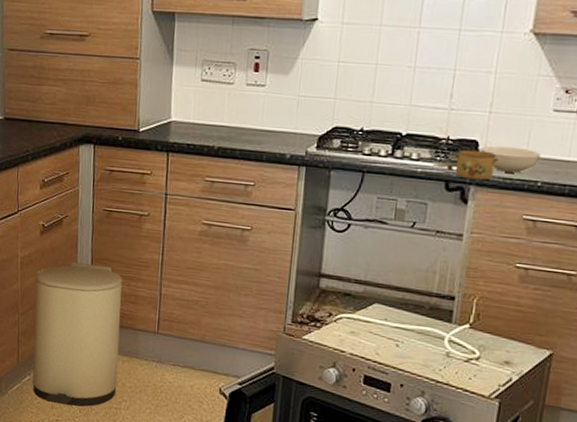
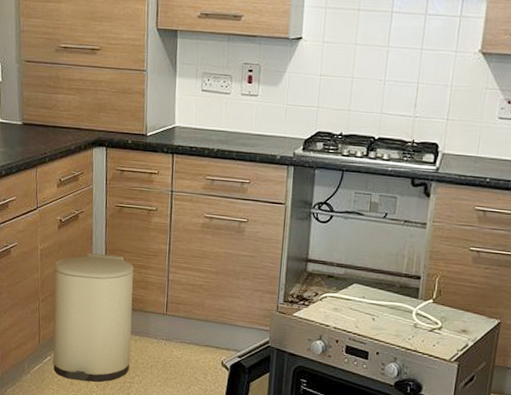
cooking pot: present [432,149,499,181] -> none [400,151,455,178]
bowl: present [481,145,541,173] -> none [440,147,489,171]

